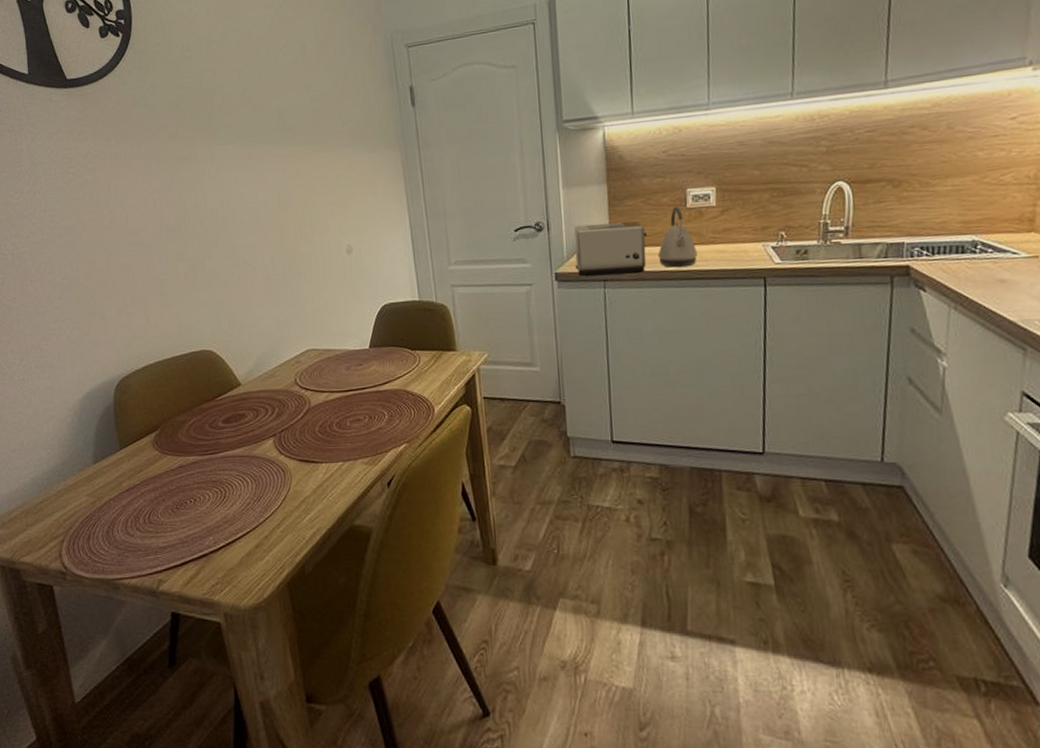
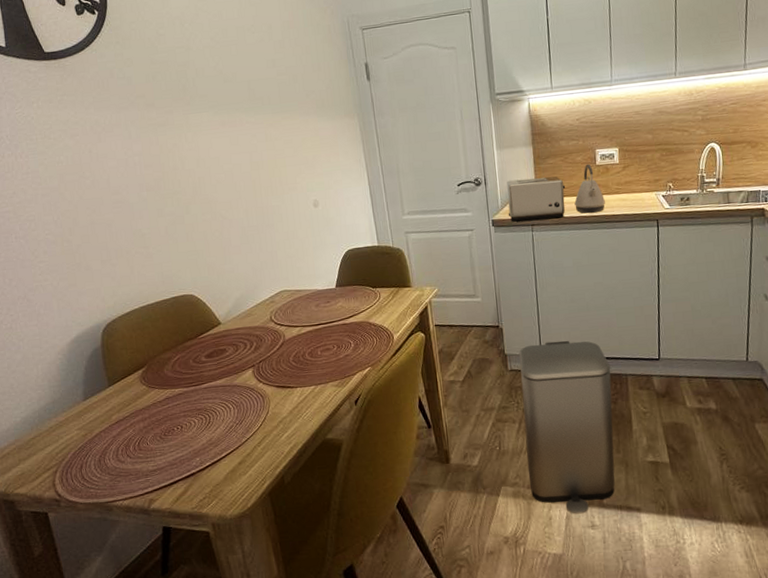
pedal bin: none [584,423,703,641] -> present [519,340,615,514]

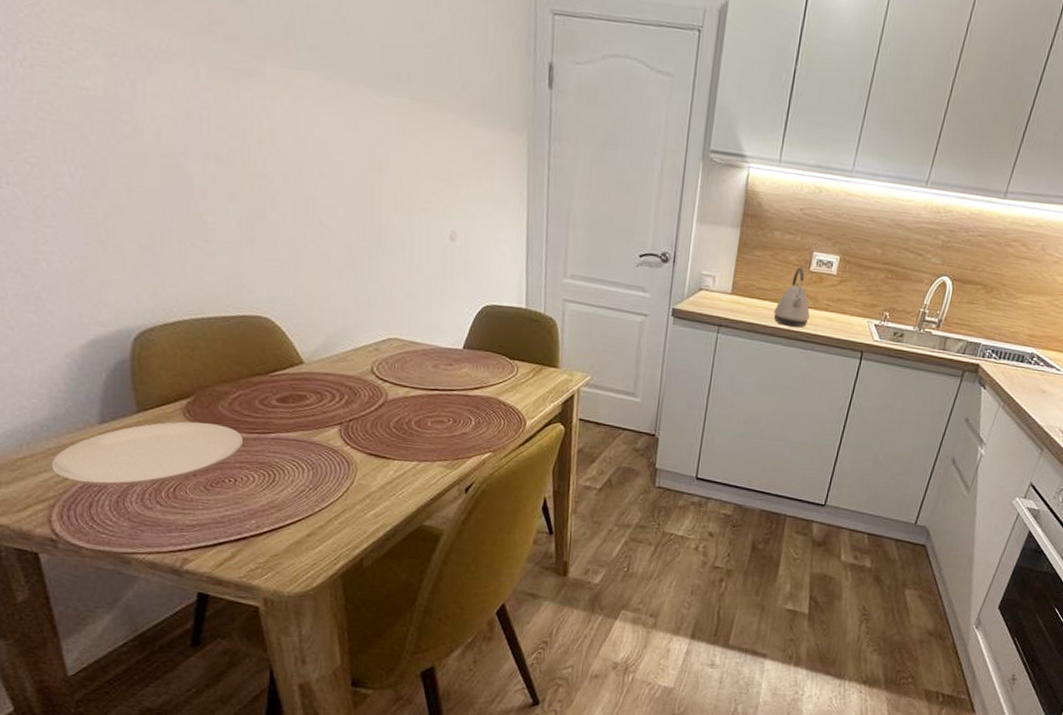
plate: none [53,384,185,451] -> present [51,421,244,487]
toaster: present [506,176,566,222] -> none [693,264,769,325]
pedal bin: present [519,340,615,514] -> none [653,463,771,651]

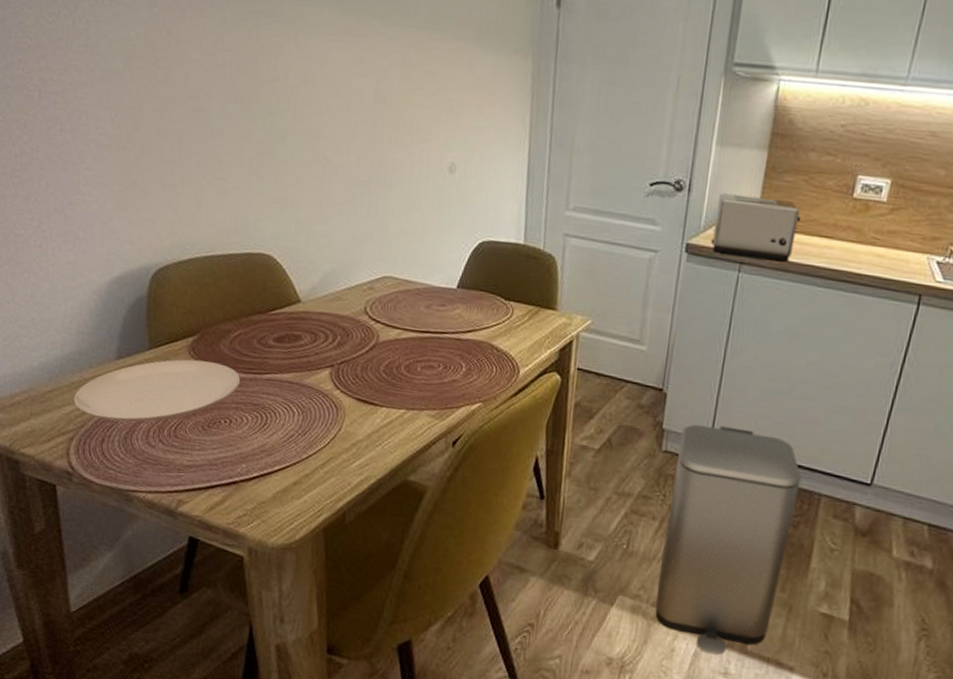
pedal bin: none [653,463,771,651] -> present [655,424,802,655]
toaster: none [693,264,769,325] -> present [710,193,801,262]
kettle: present [773,267,810,329] -> none [807,193,853,267]

